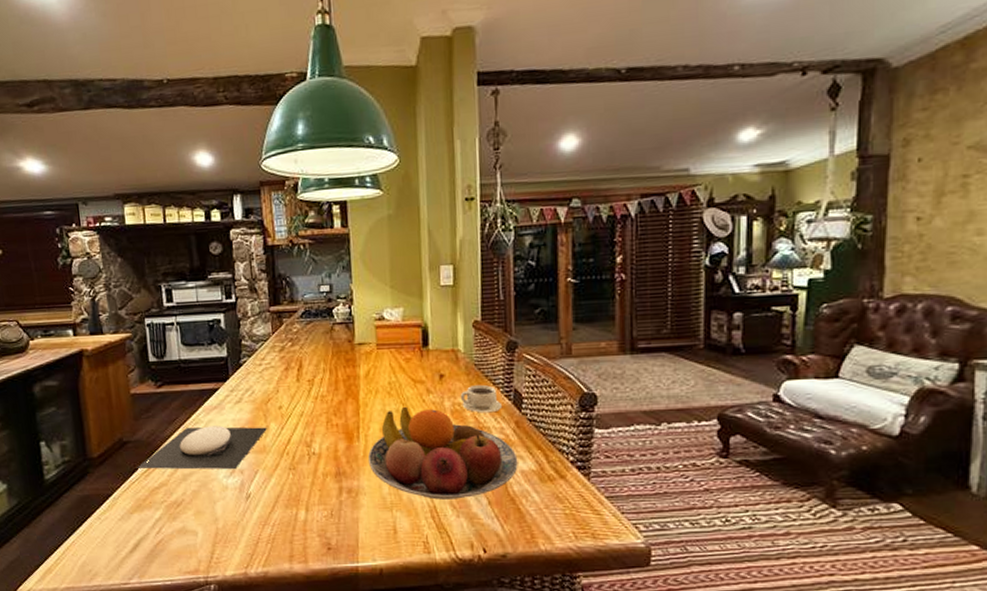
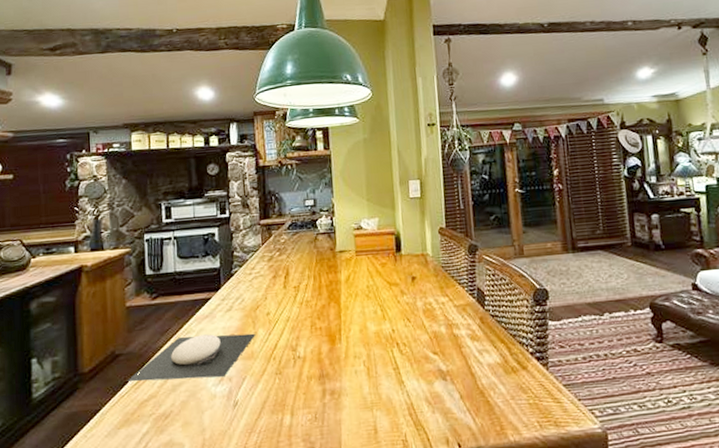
fruit bowl: present [367,406,518,500] -> none [349,307,485,397]
teacup: present [460,384,501,413] -> none [430,284,467,311]

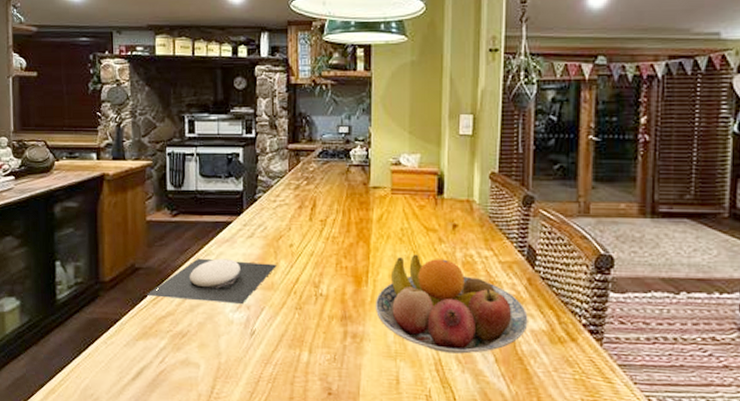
fruit bowl: none [349,307,485,397] -> present [375,254,528,354]

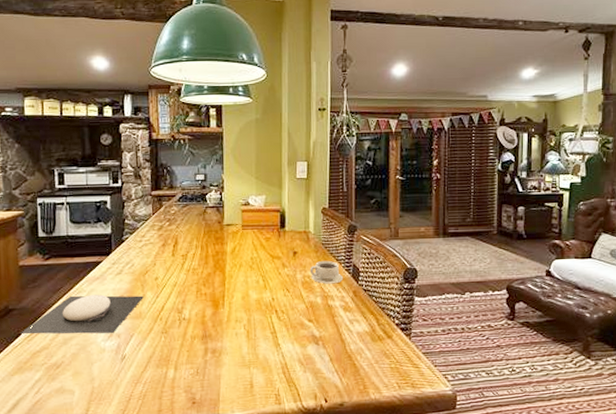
fruit bowl: present [375,254,528,354] -> none [230,278,355,358]
teacup: none [472,237,514,267] -> present [309,260,343,284]

